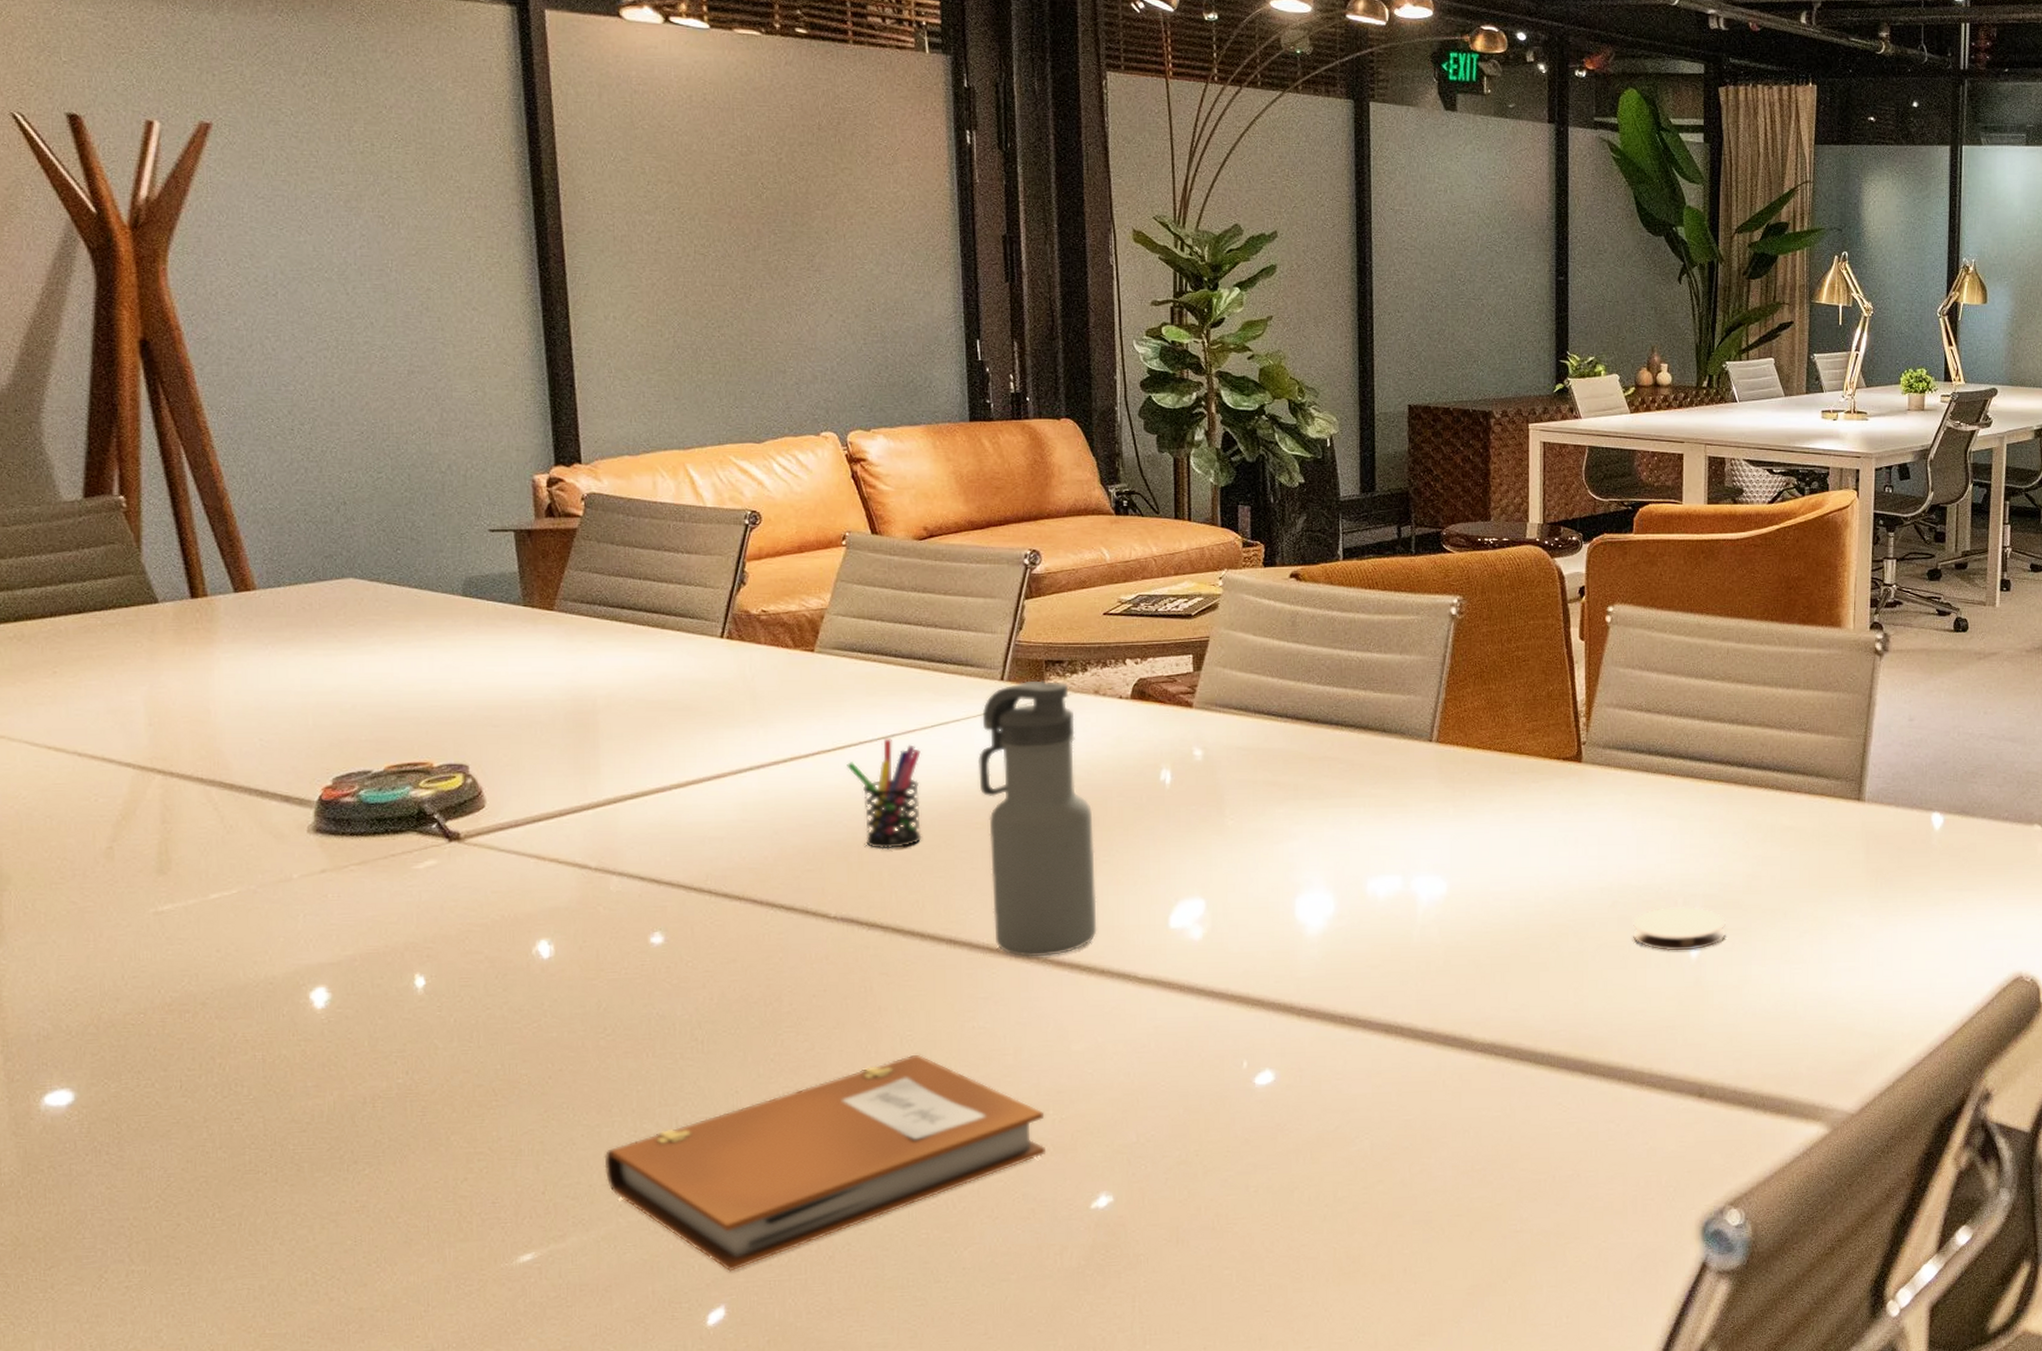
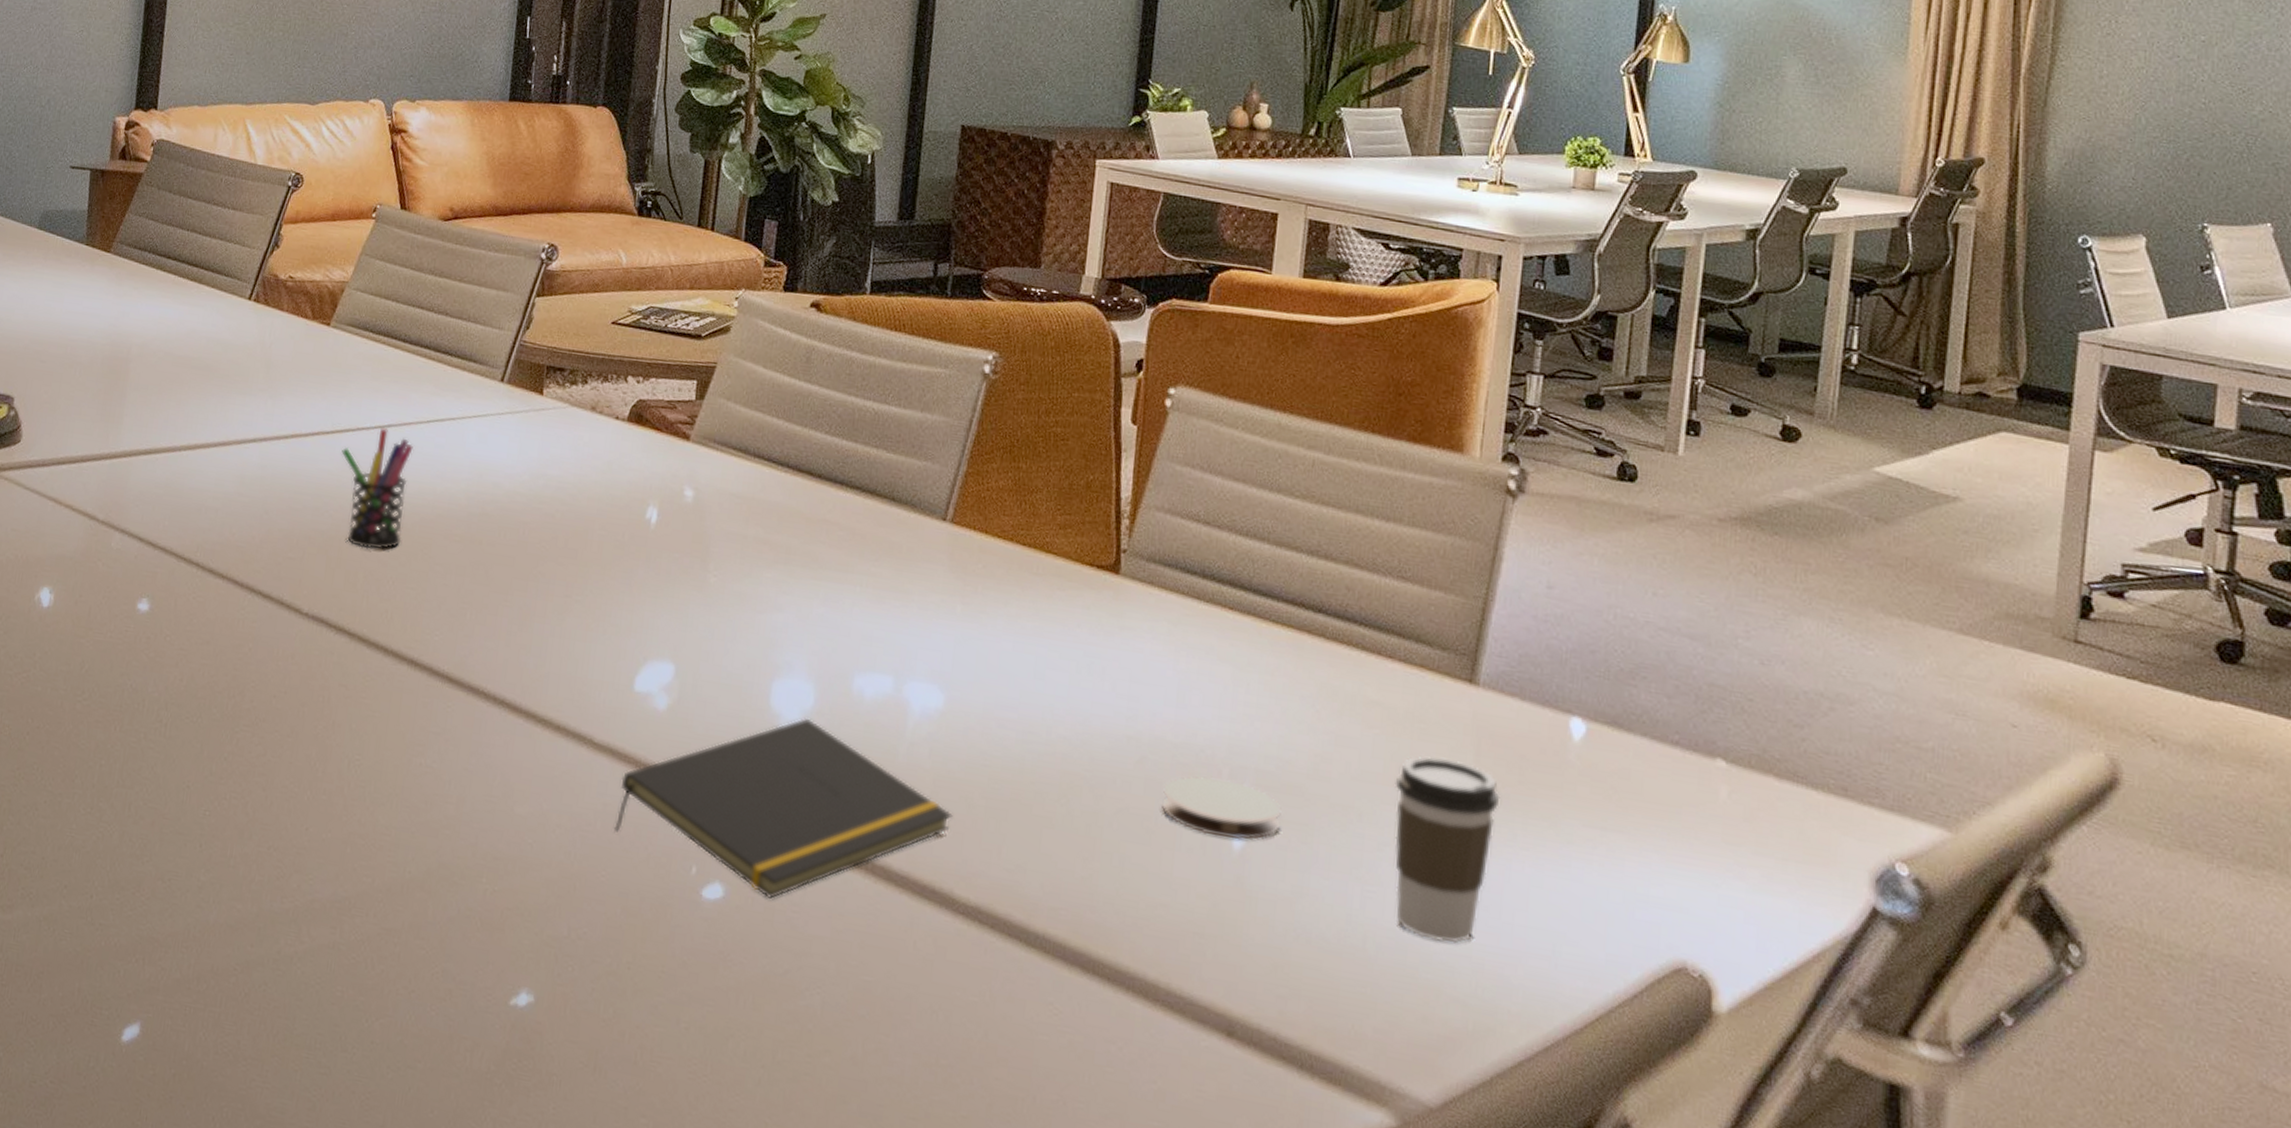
notebook: present [604,1054,1047,1272] -> none [58,782,478,987]
water bottle: present [978,680,1097,957] -> none [456,385,572,700]
notepad: none [1166,922,1464,1073] -> present [613,717,953,899]
coffee cup: none [1809,859,1886,995] -> present [1395,755,1500,944]

